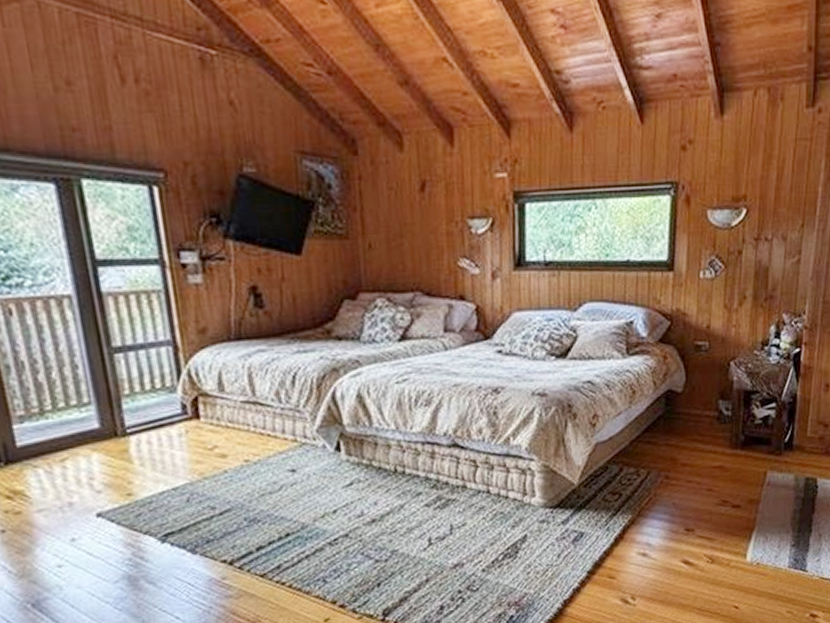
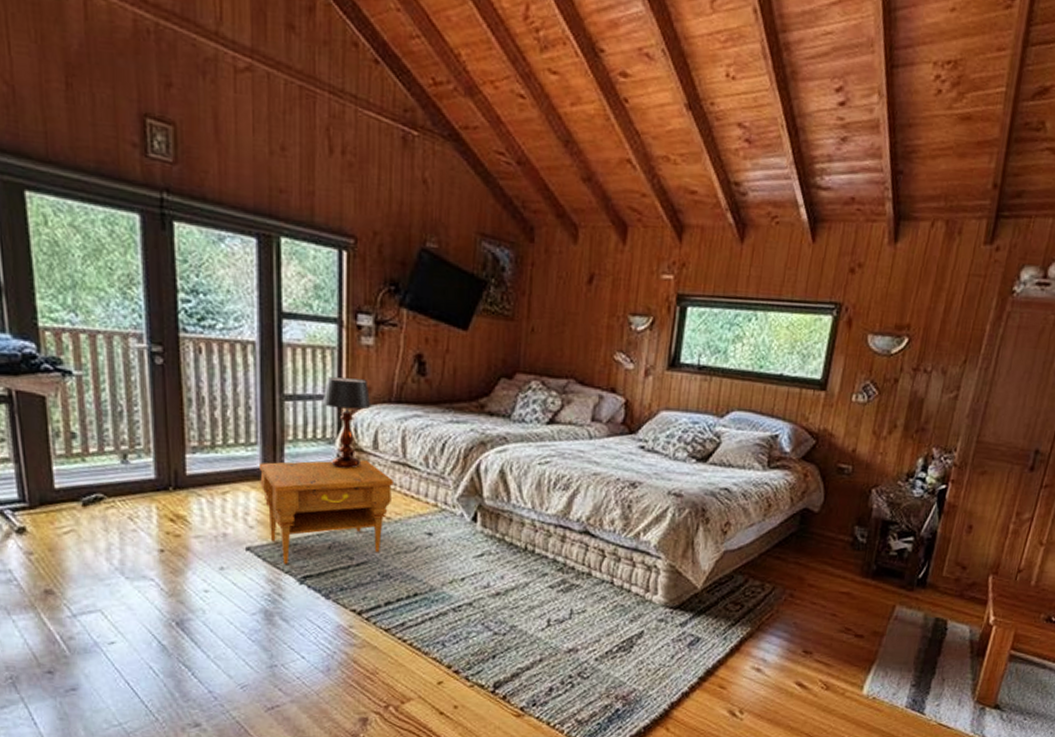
nightstand: none [96,404,247,525] -> present [258,460,393,564]
table lamp: none [155,319,210,416] -> present [322,376,371,469]

